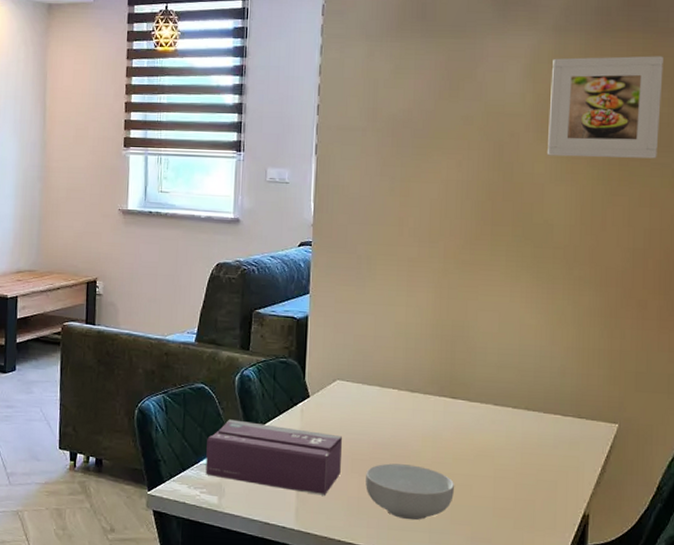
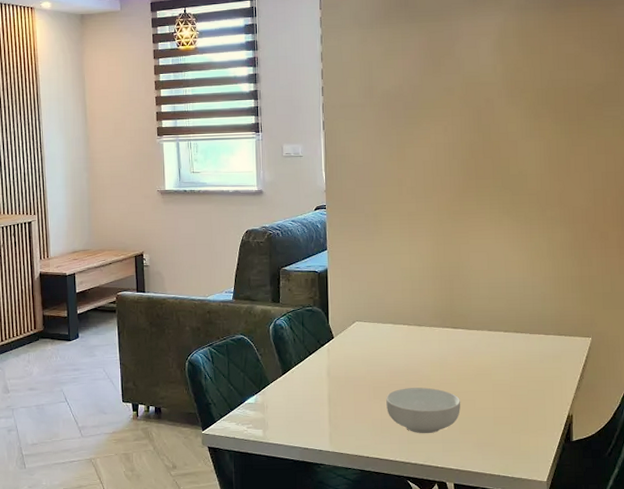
tissue box: present [205,419,343,496] -> none [249,363,365,420]
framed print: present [548,56,663,159] -> none [517,25,609,117]

